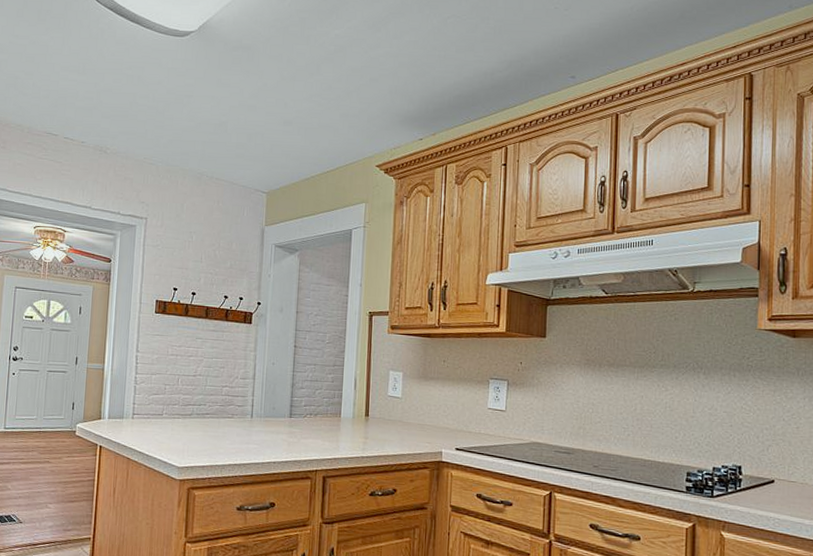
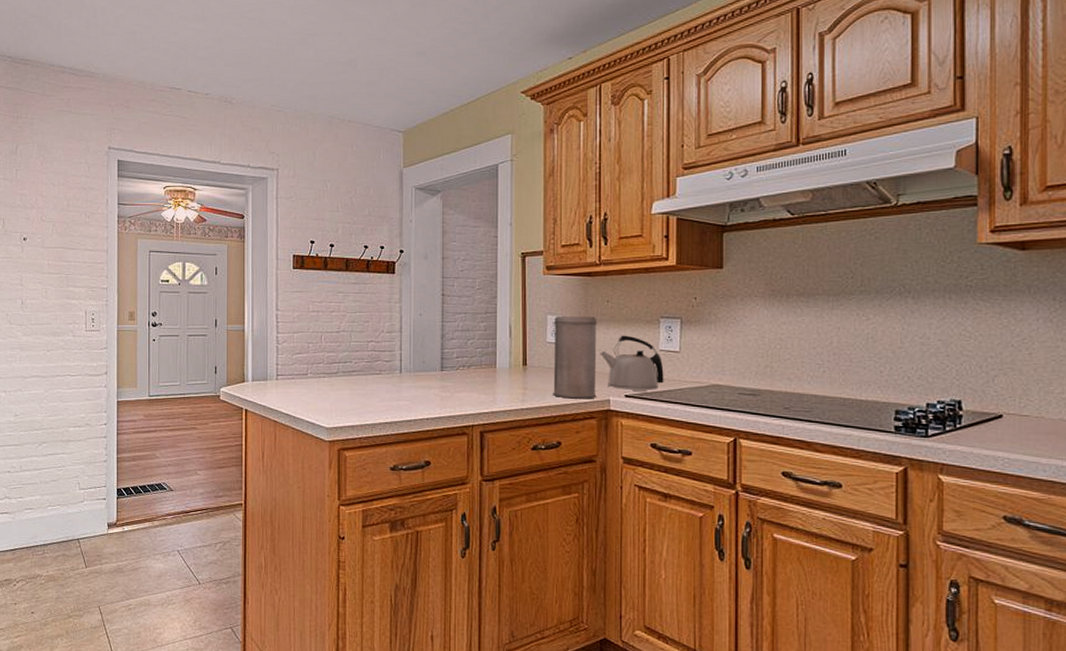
canister: none [391,372,434,451] -> present [553,316,597,399]
kettle: none [435,393,491,447] -> present [600,335,664,392]

